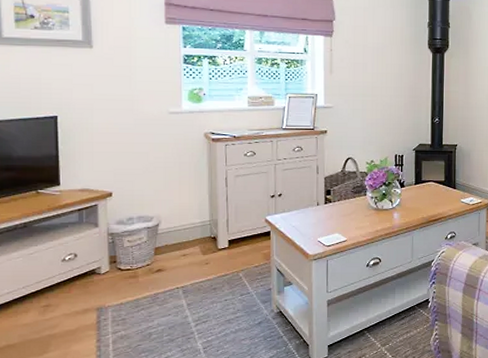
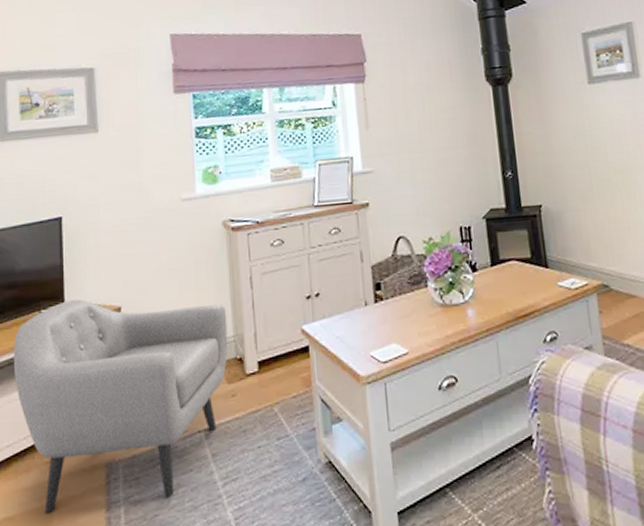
armchair: none [11,183,204,343] -> present [13,299,228,514]

